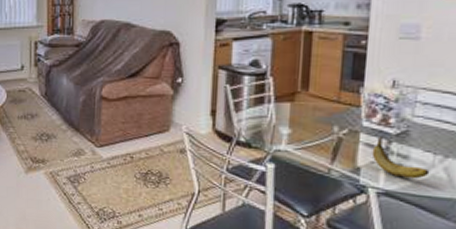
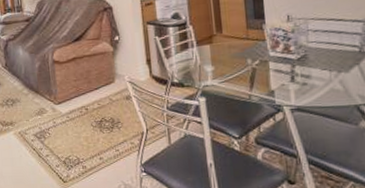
fruit: present [371,137,430,179] -> none [281,63,329,94]

